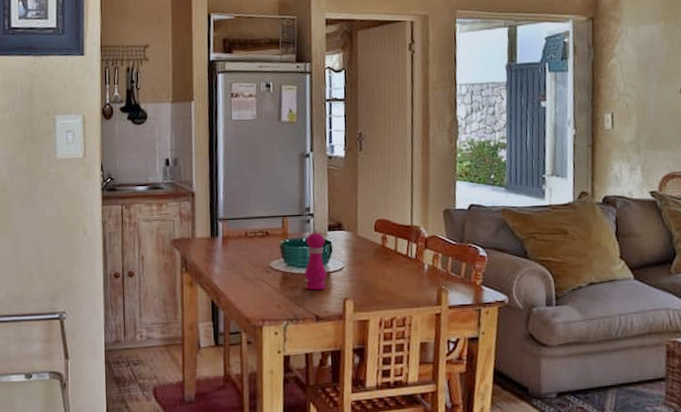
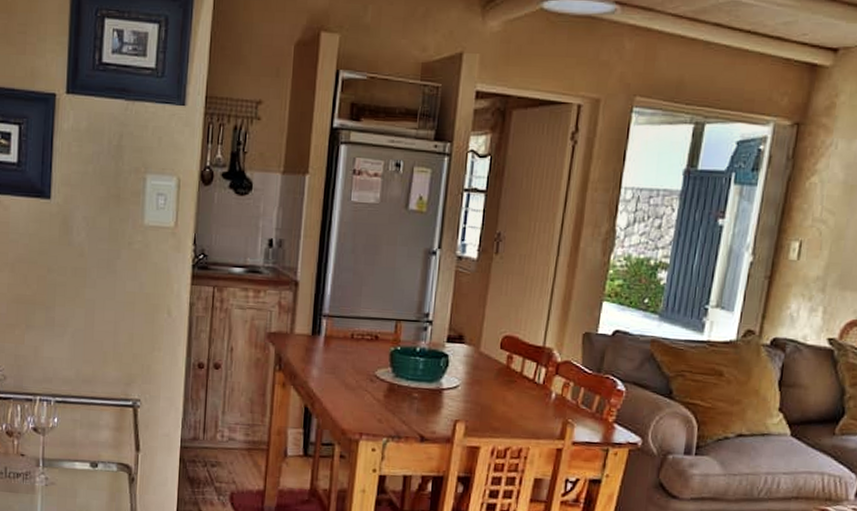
pepper mill: present [304,228,327,291] -> none [413,337,442,408]

